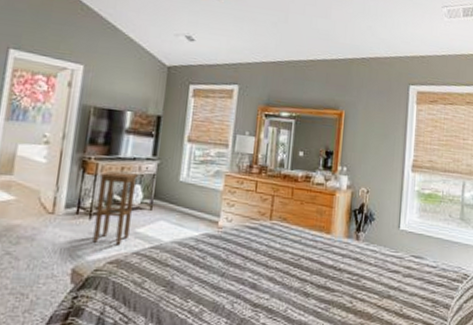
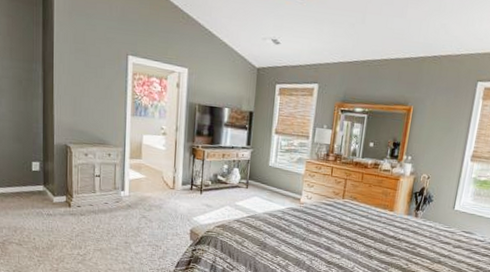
stool: present [92,171,138,246] -> none [204,157,236,214]

